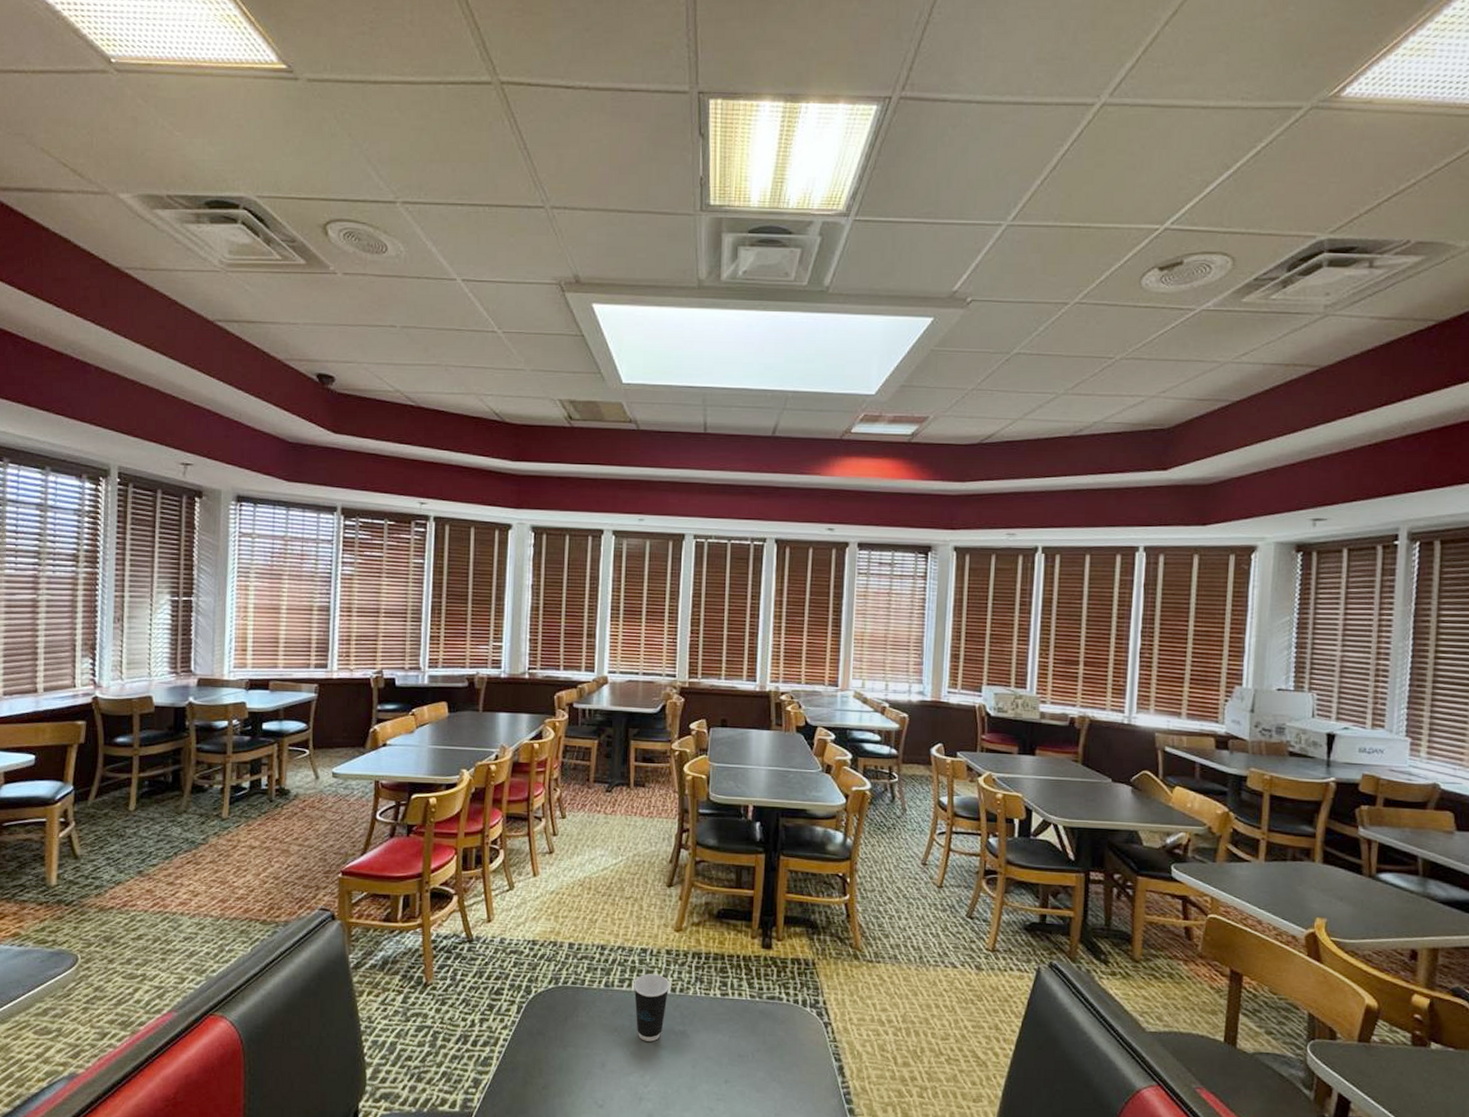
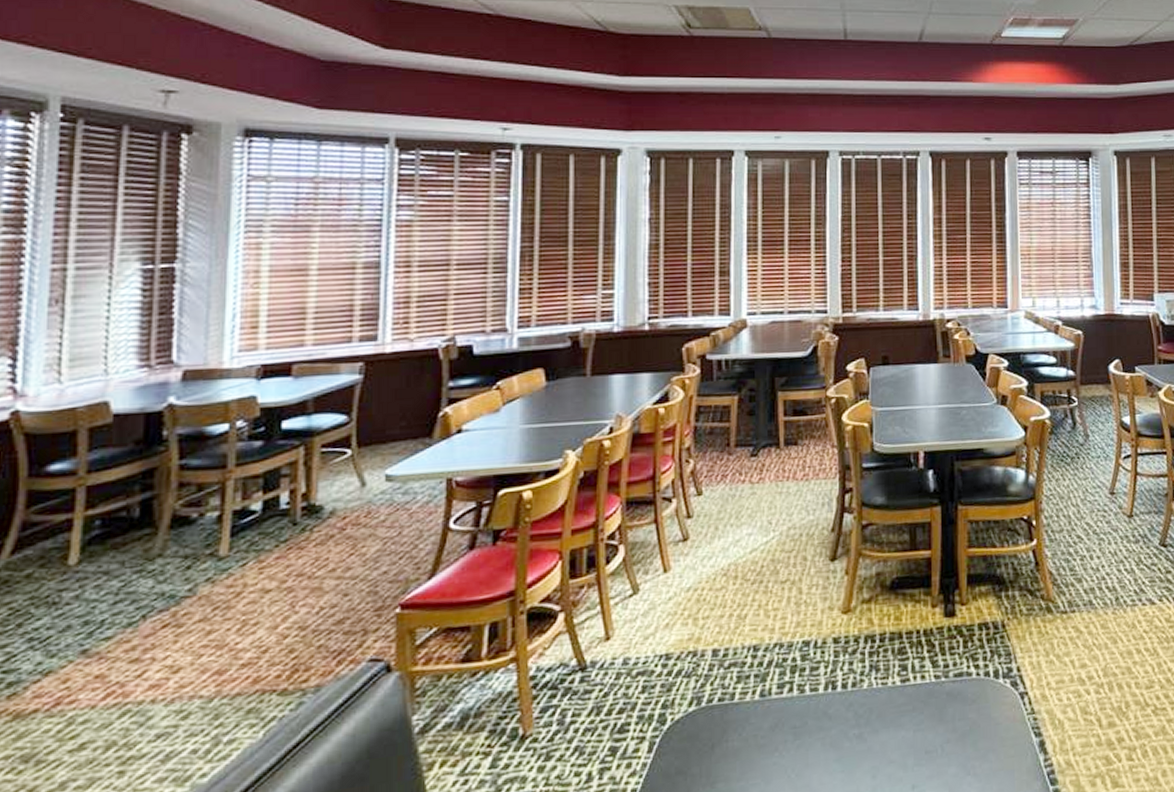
dixie cup: present [633,974,670,1042] -> none [795,670,840,757]

